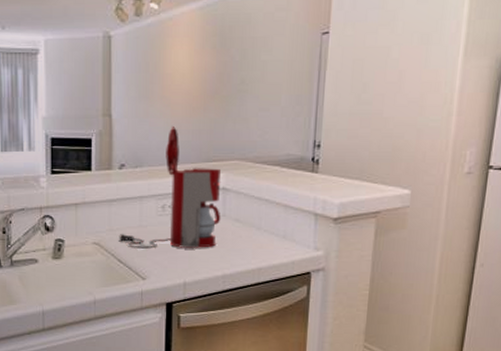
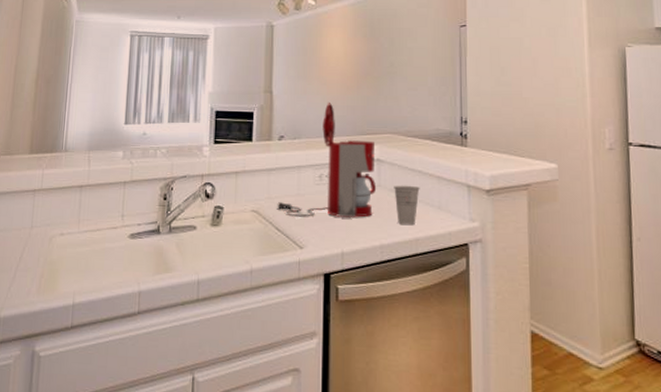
cup: none [239,214,266,254] -> present [394,185,420,225]

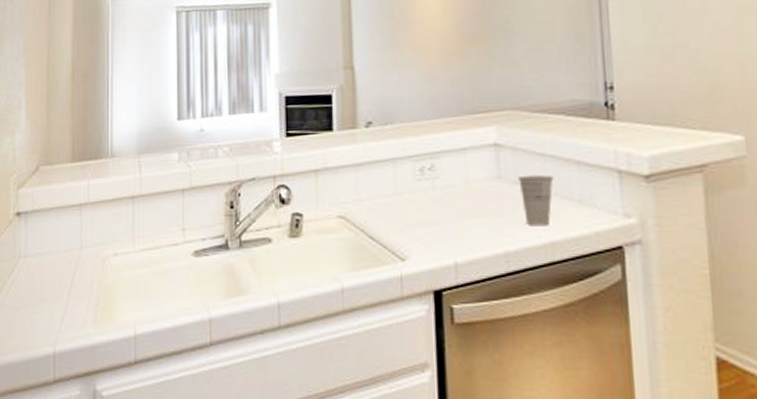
coffee maker: present [277,101,377,218] -> none [369,74,496,222]

